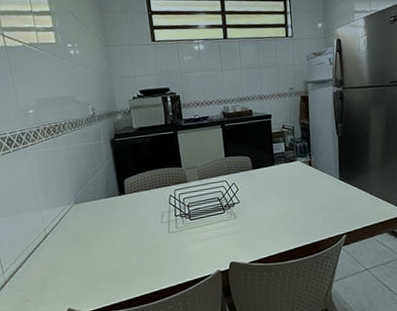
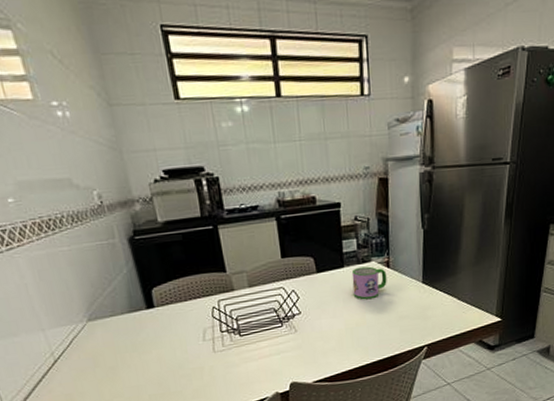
mug: none [281,165,310,193] -> present [351,266,387,300]

